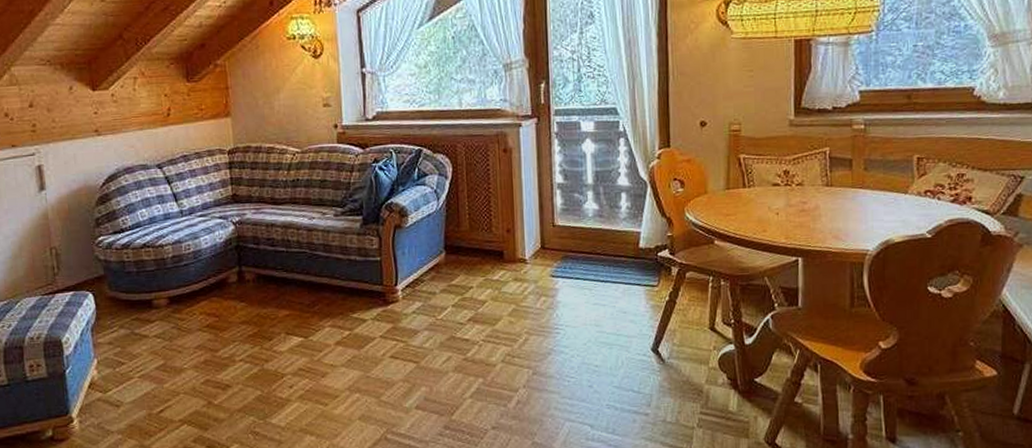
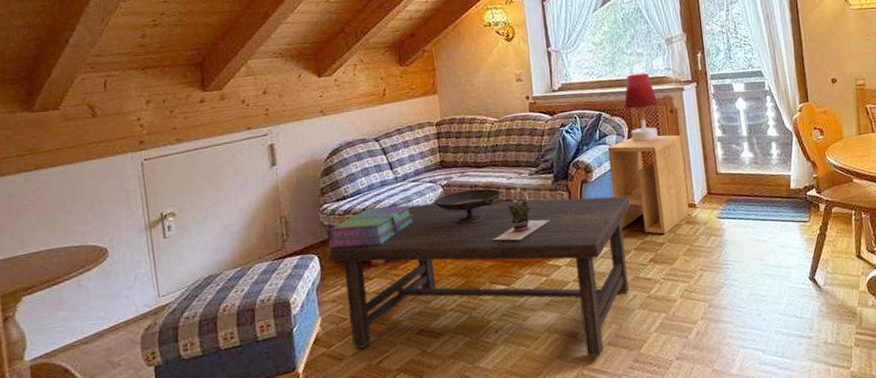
coffee table: none [104,242,450,420] -> present [328,196,630,357]
stack of books: none [105,242,200,286] -> present [329,205,413,248]
decorative bowl: none [225,228,302,267] -> present [435,188,502,224]
potted flower: none [289,227,357,289] -> present [492,185,551,241]
side table: none [427,178,519,291] -> present [607,135,690,234]
table lamp: none [450,103,490,184] -> present [624,72,658,142]

